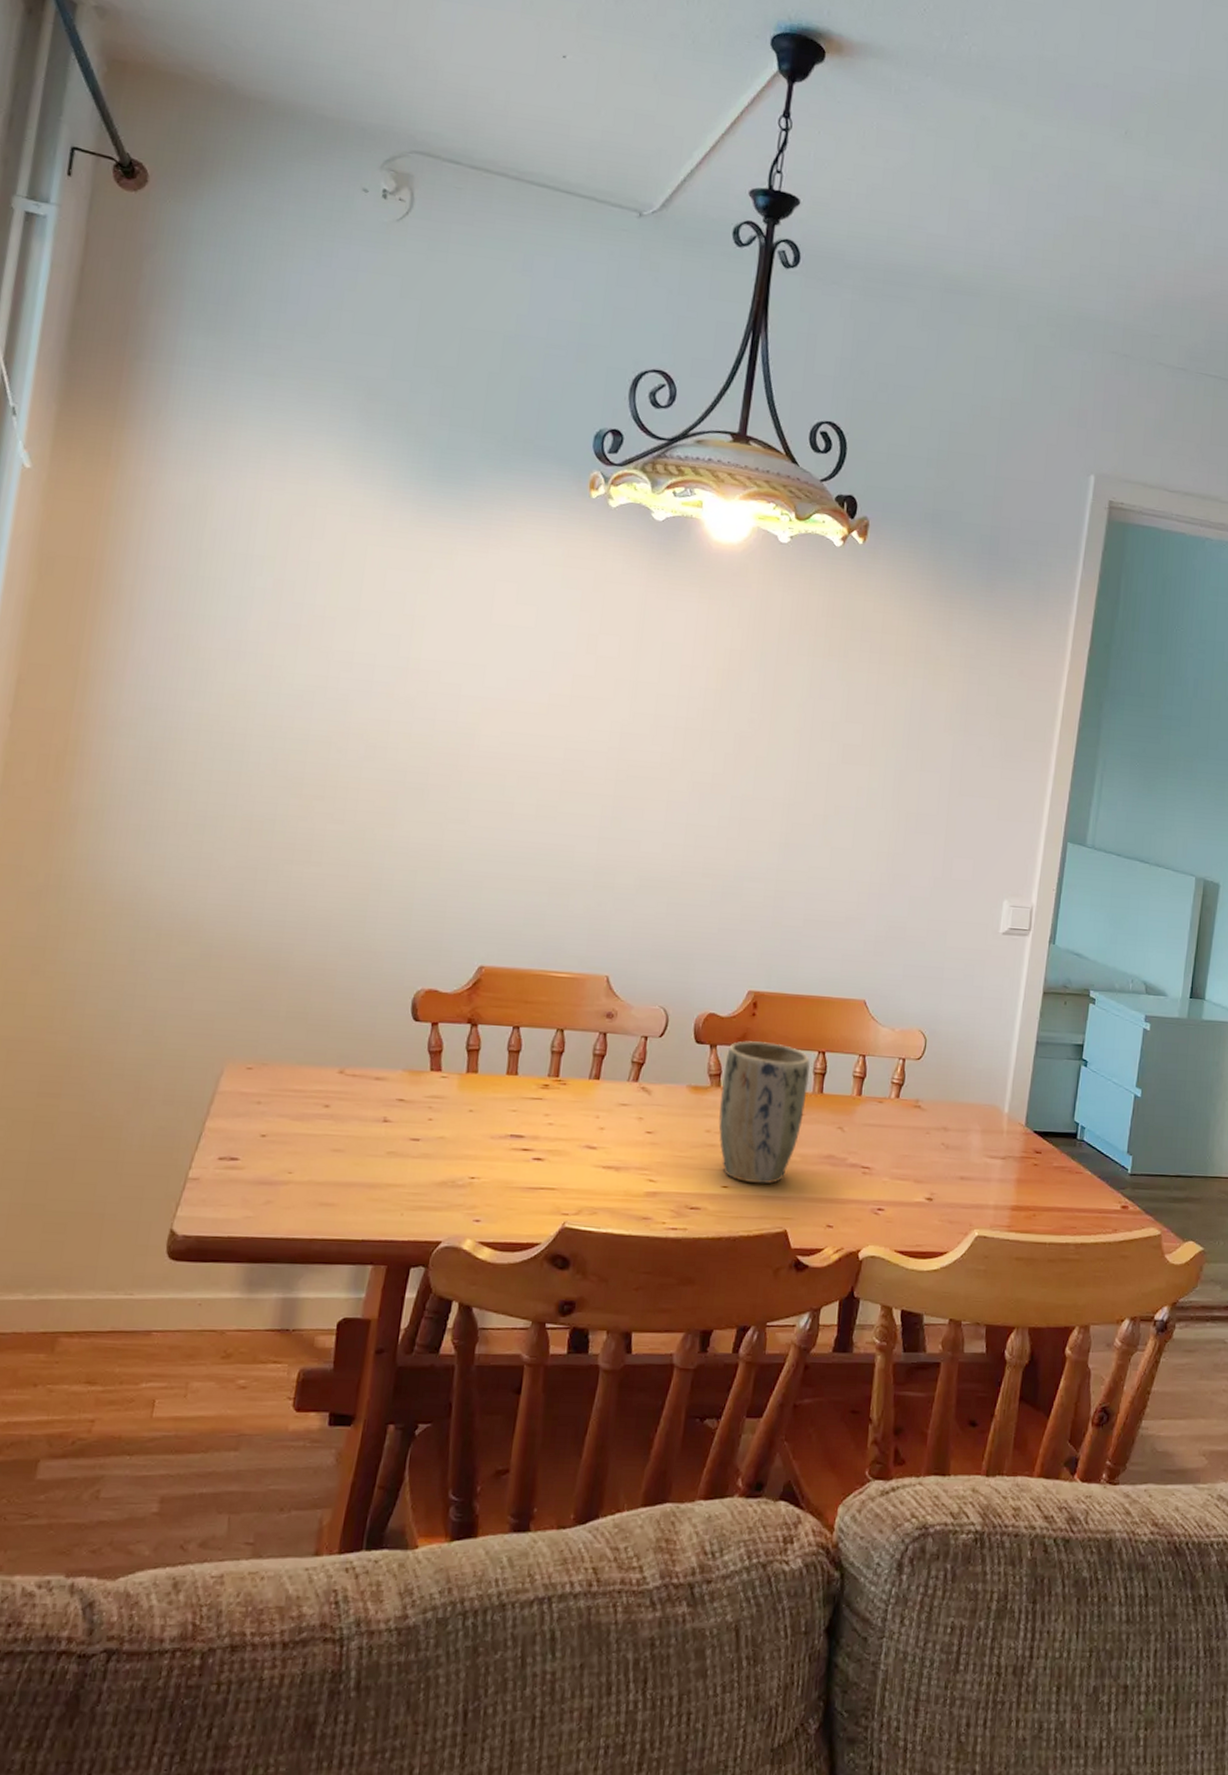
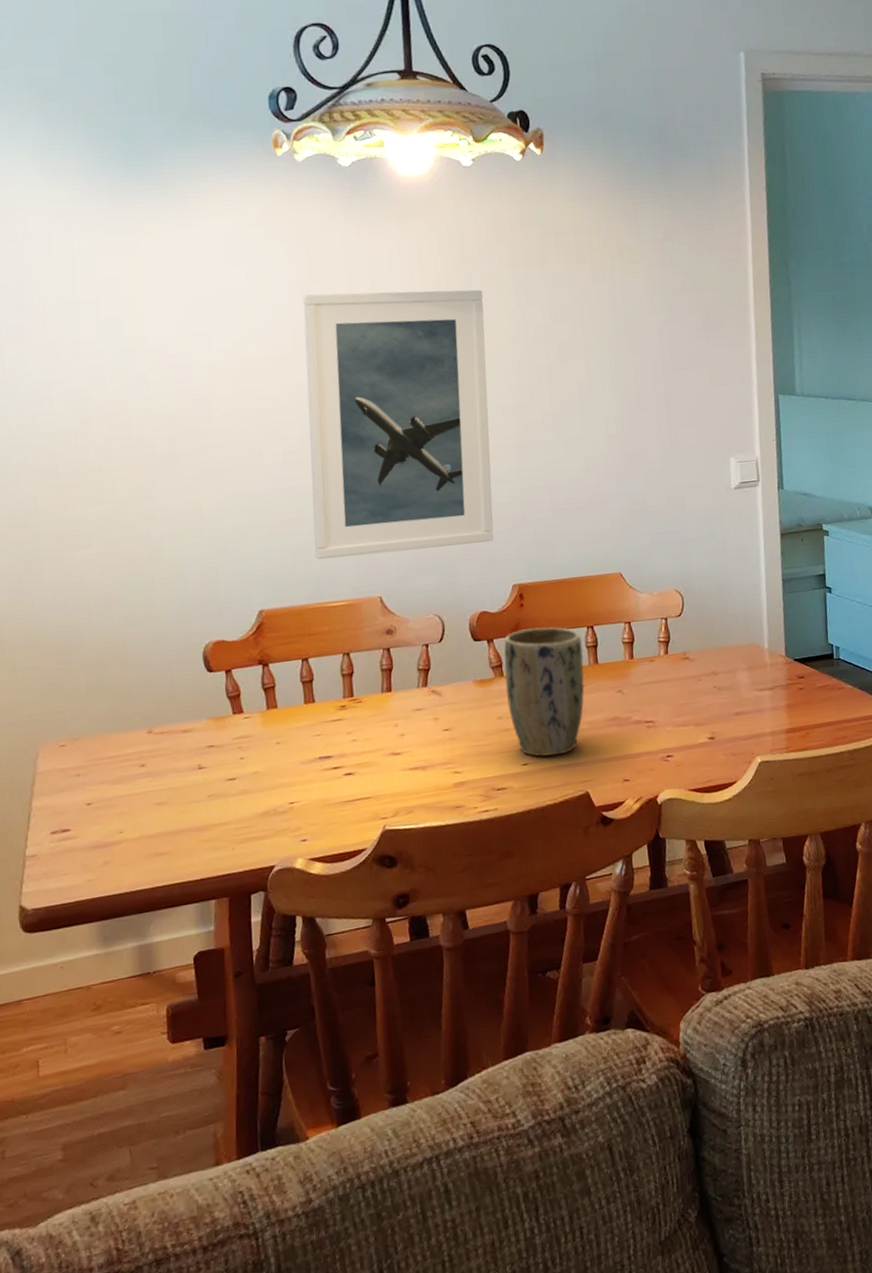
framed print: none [548,645,776,940] -> present [303,289,494,560]

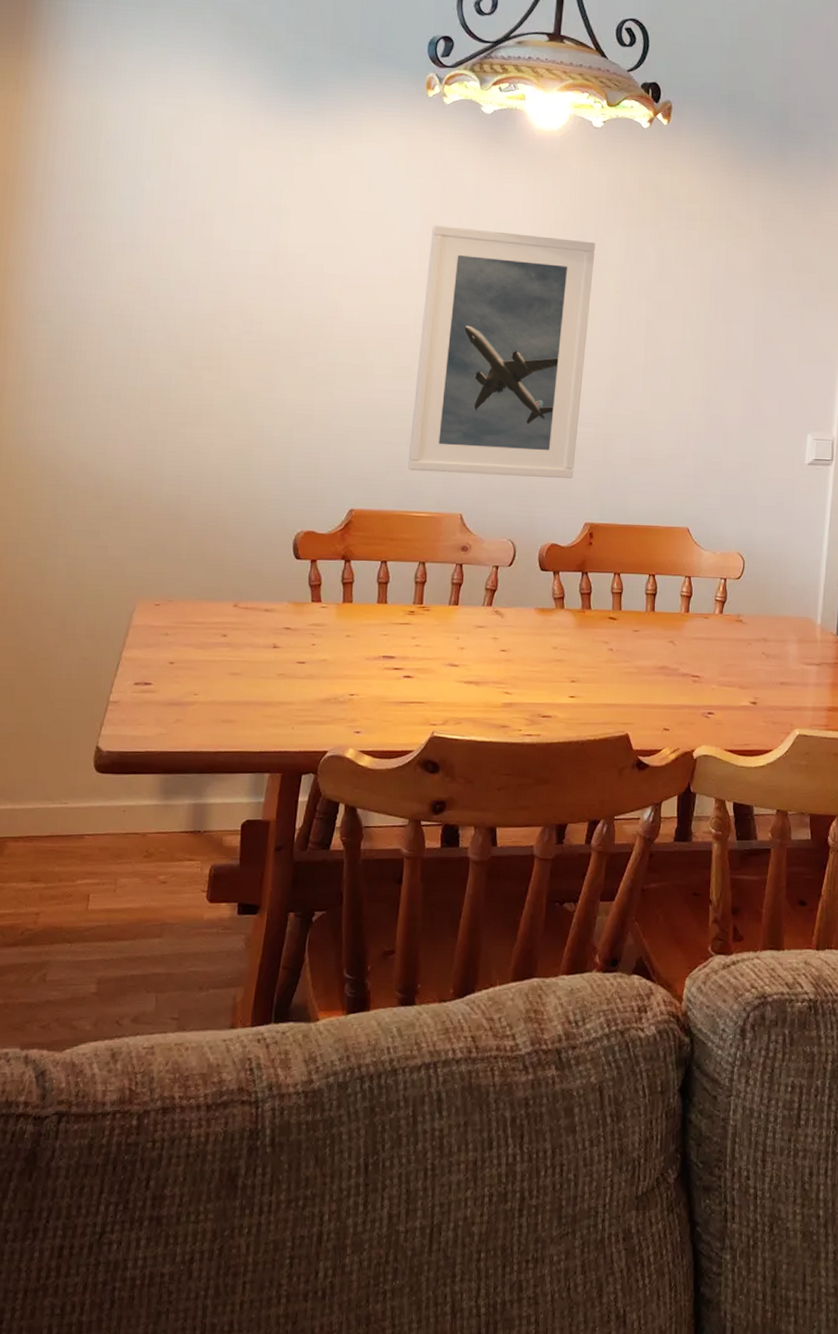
plant pot: present [504,627,584,757] -> none [564,567,642,694]

